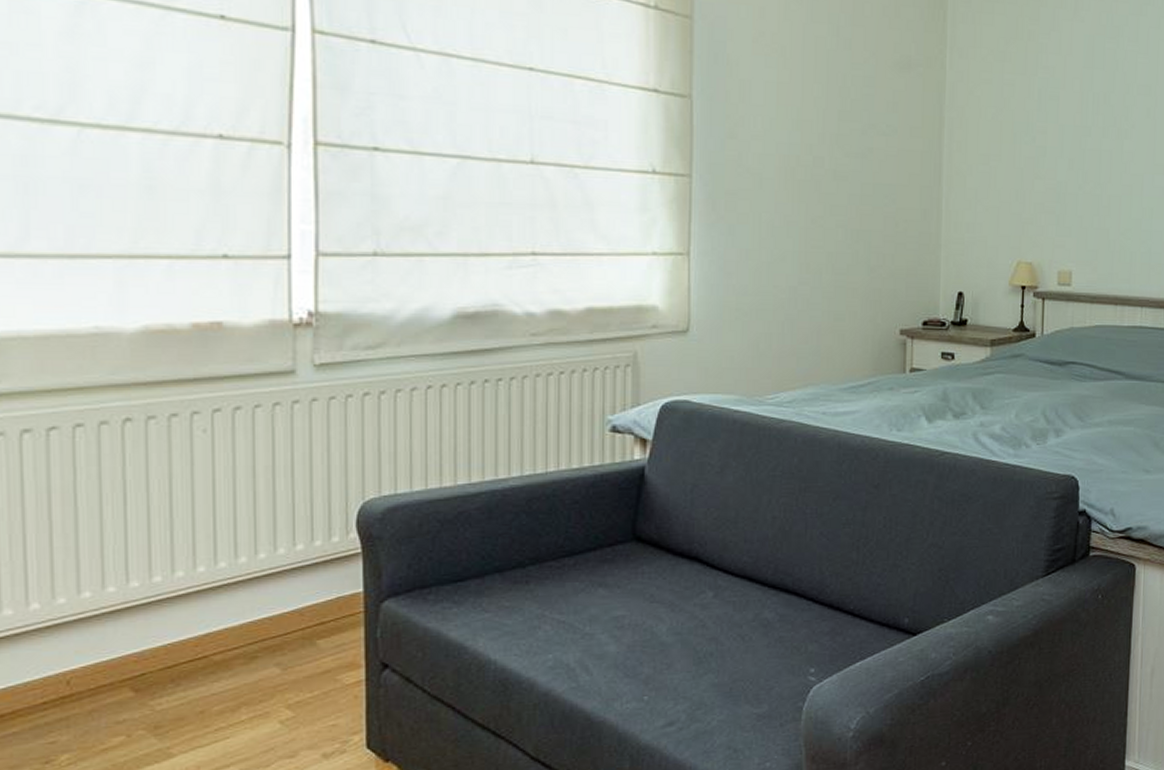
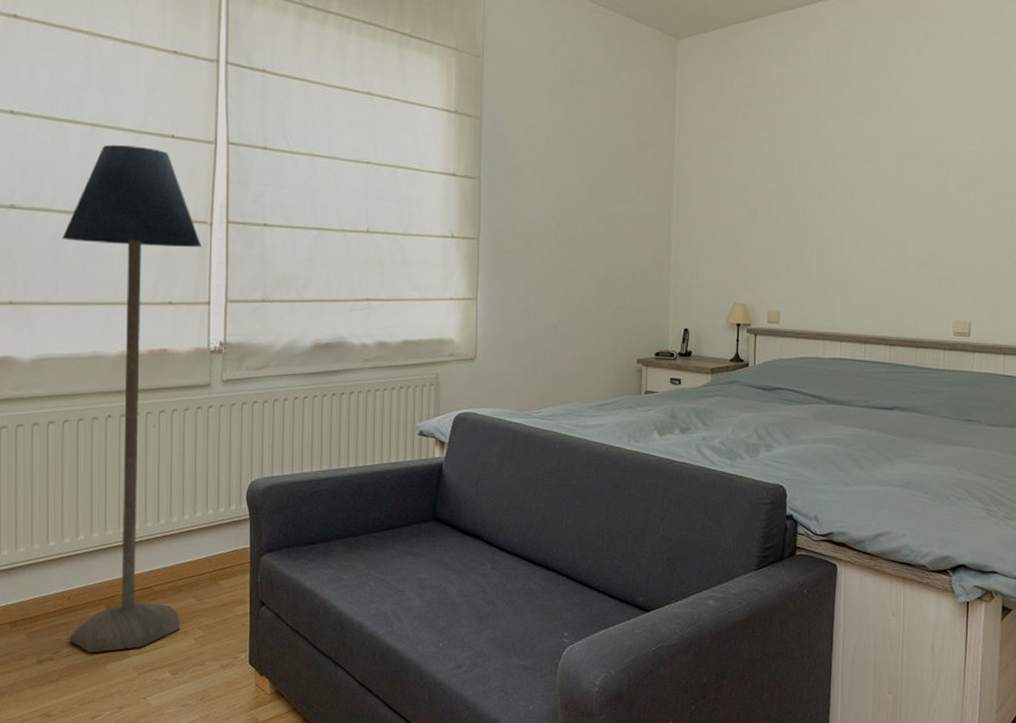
floor lamp: none [35,23,274,757] -> present [62,144,201,653]

